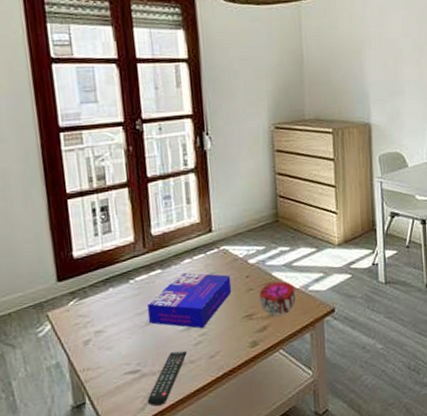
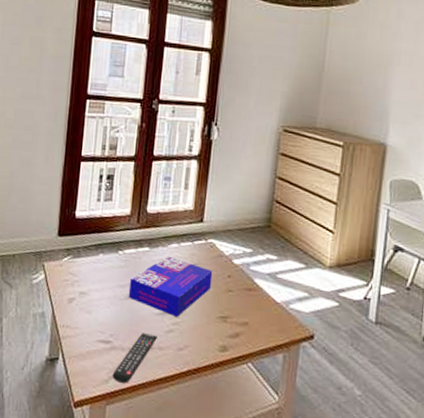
decorative bowl: present [259,281,297,316] -> none [237,289,277,327]

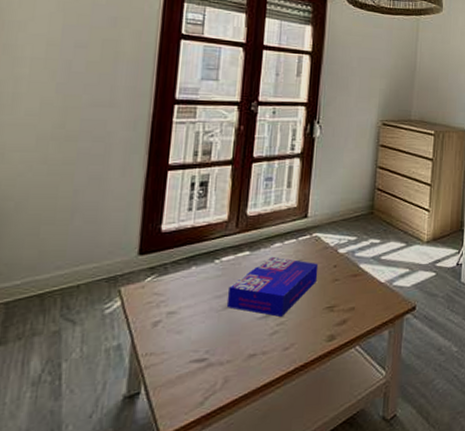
remote control: present [112,333,157,384] -> none [208,340,261,401]

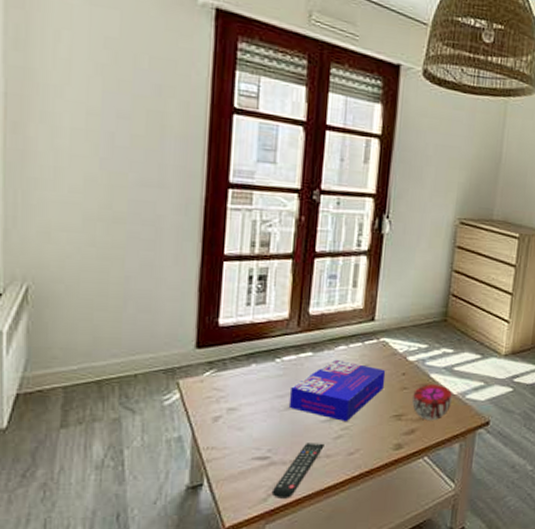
remote control: none [208,340,261,401] -> present [271,443,324,498]
decorative bowl: none [344,274,381,310] -> present [412,384,453,421]

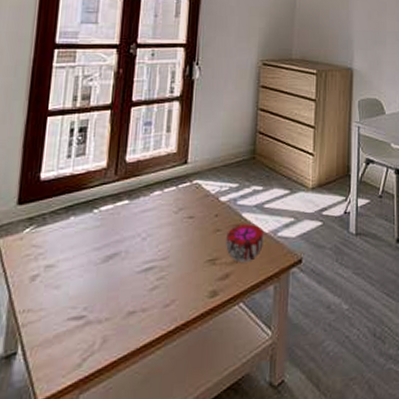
remote control: present [271,443,324,498] -> none [86,296,140,363]
board game: present [288,359,386,422] -> none [105,205,199,272]

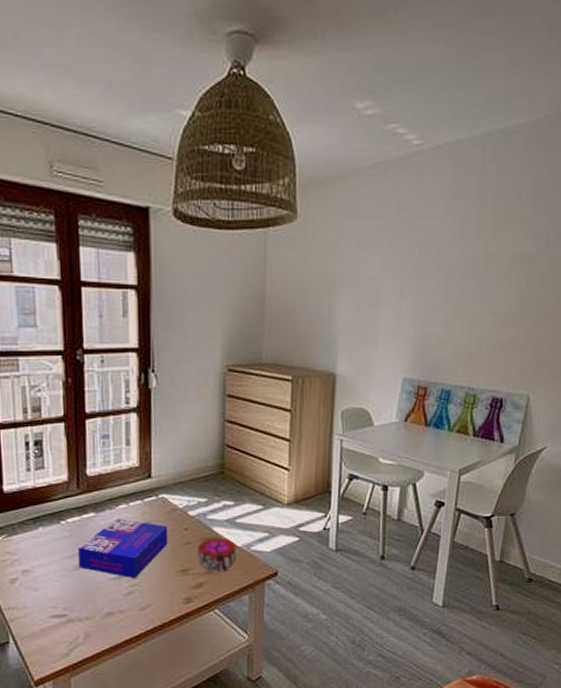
board game: none [105,205,199,272] -> present [77,518,168,579]

